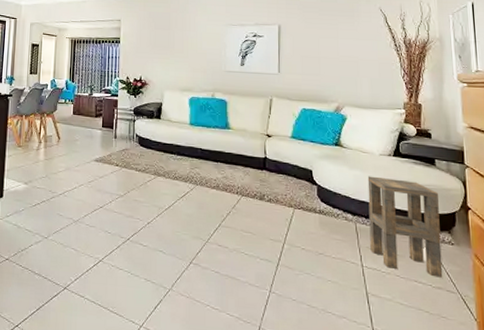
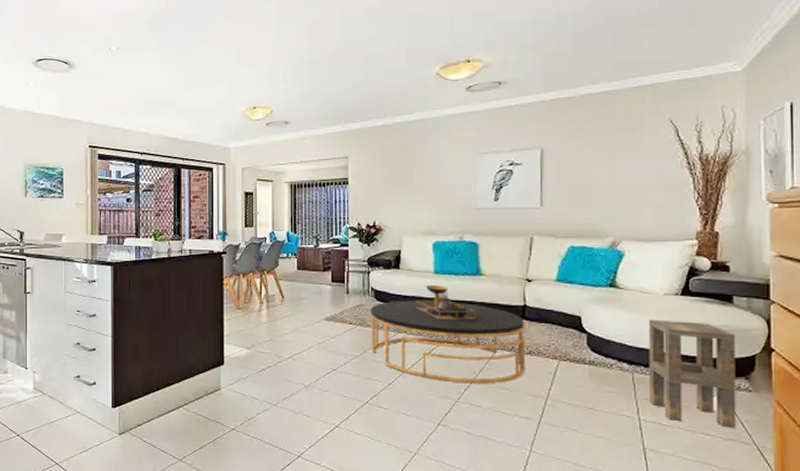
coffee table: none [134,134,266,227] -> present [370,284,526,384]

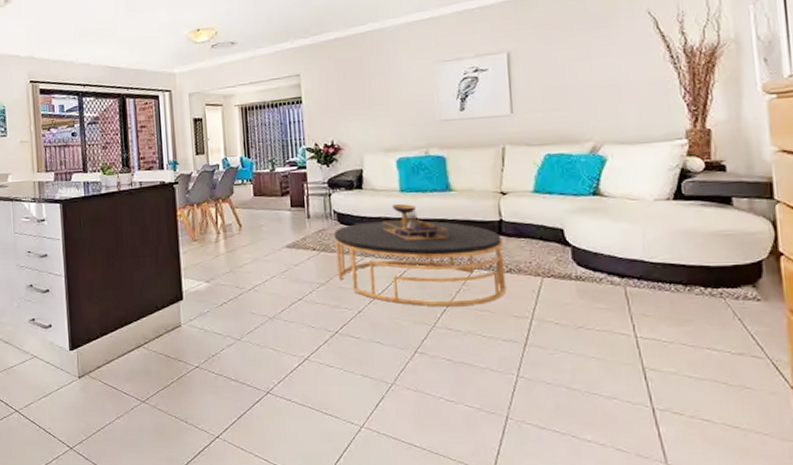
side table: present [648,319,737,428] -> none [638,227,746,342]

